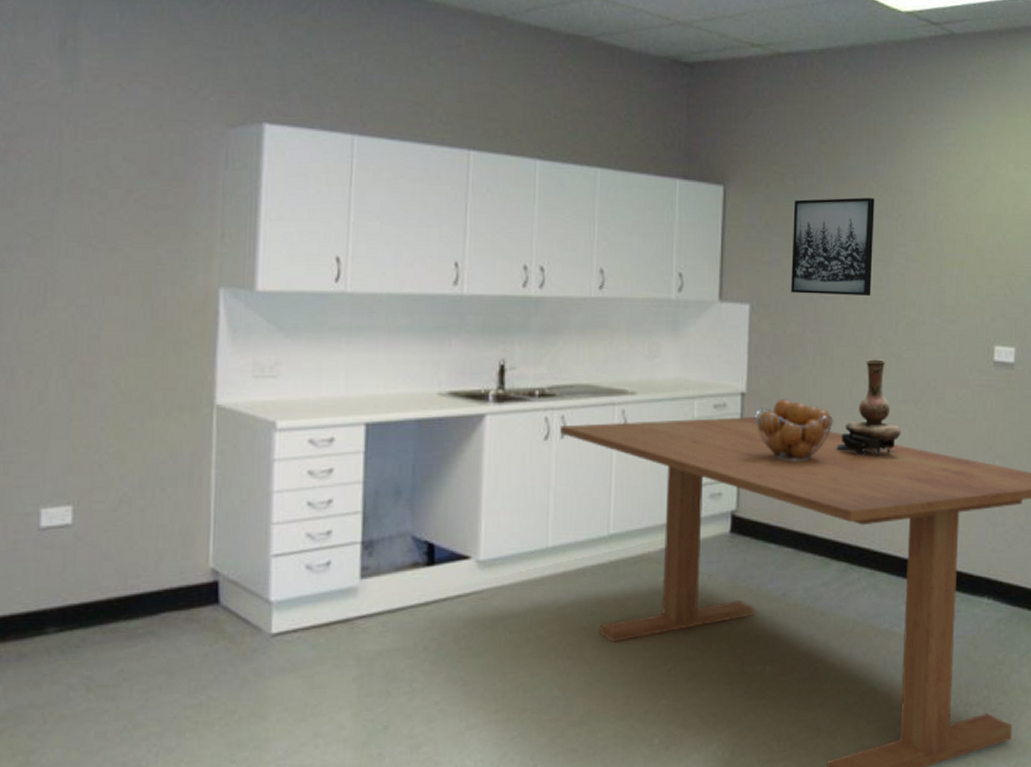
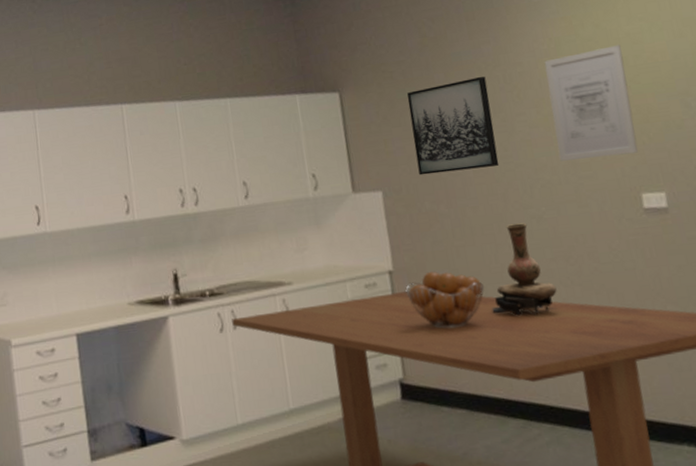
wall art: none [928,191,1004,304] -> present [544,45,638,161]

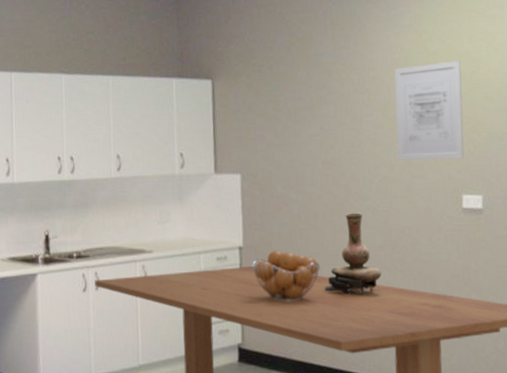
wall art: present [407,76,500,176] -> none [272,77,346,163]

